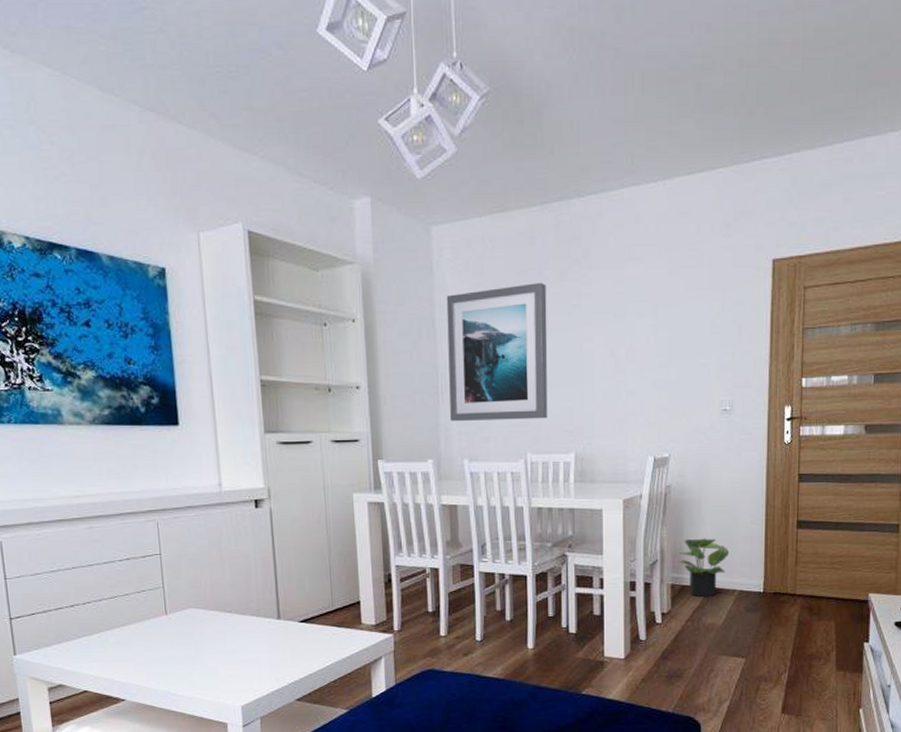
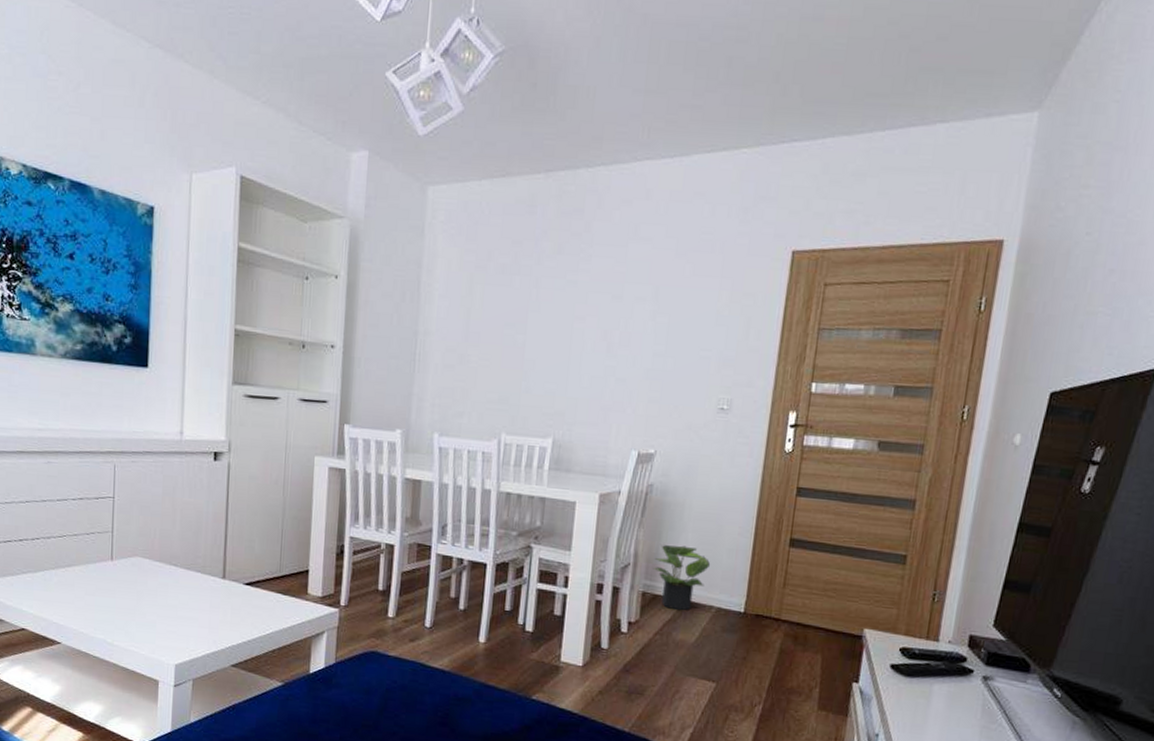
wall art: present [446,282,548,422] -> none [425,253,542,399]

